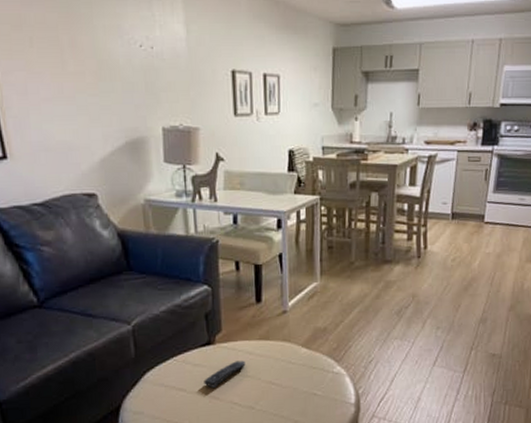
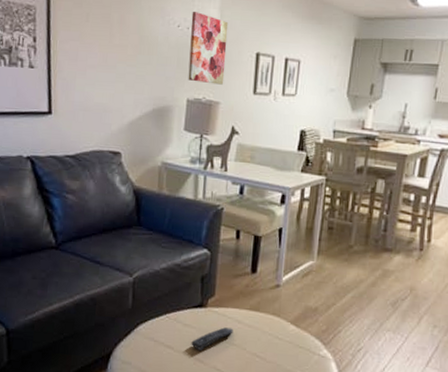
wall art: none [154,27,201,109] -> present [188,11,229,85]

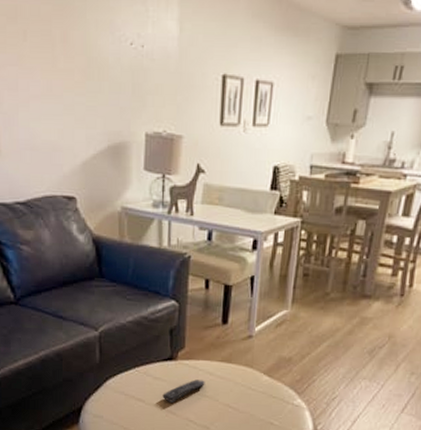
wall art: present [188,11,229,85] -> none [145,23,190,115]

